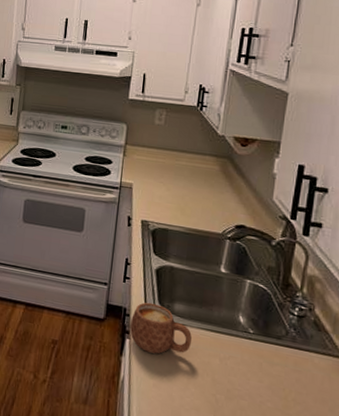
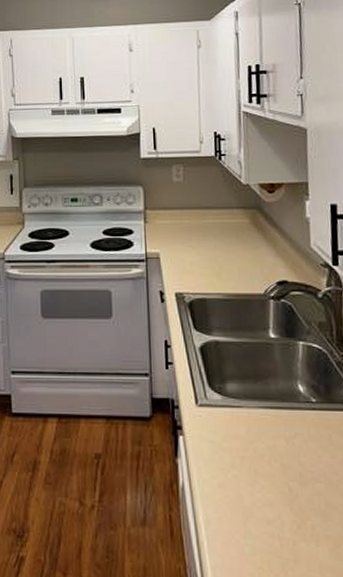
mug: present [130,302,192,354] -> none [180,387,253,447]

